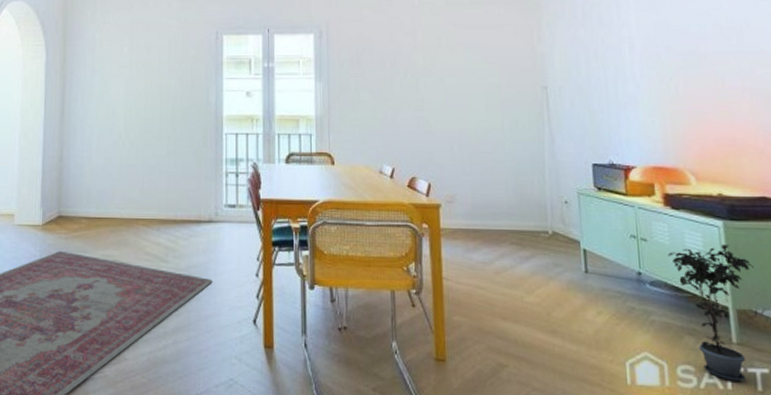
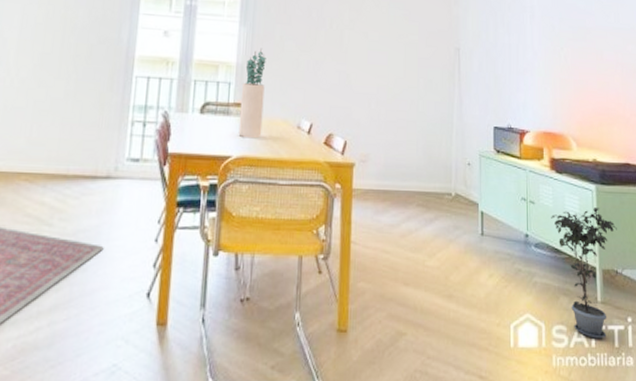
vase: none [322,101,345,184] -> present [238,48,266,139]

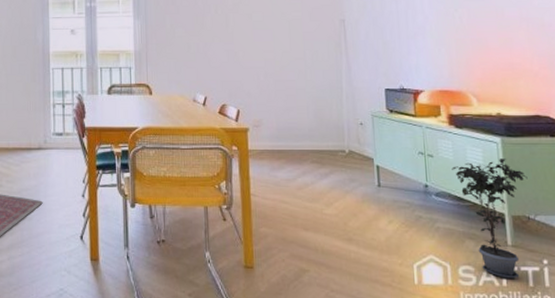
vase: present [238,48,266,139] -> none [140,36,162,112]

